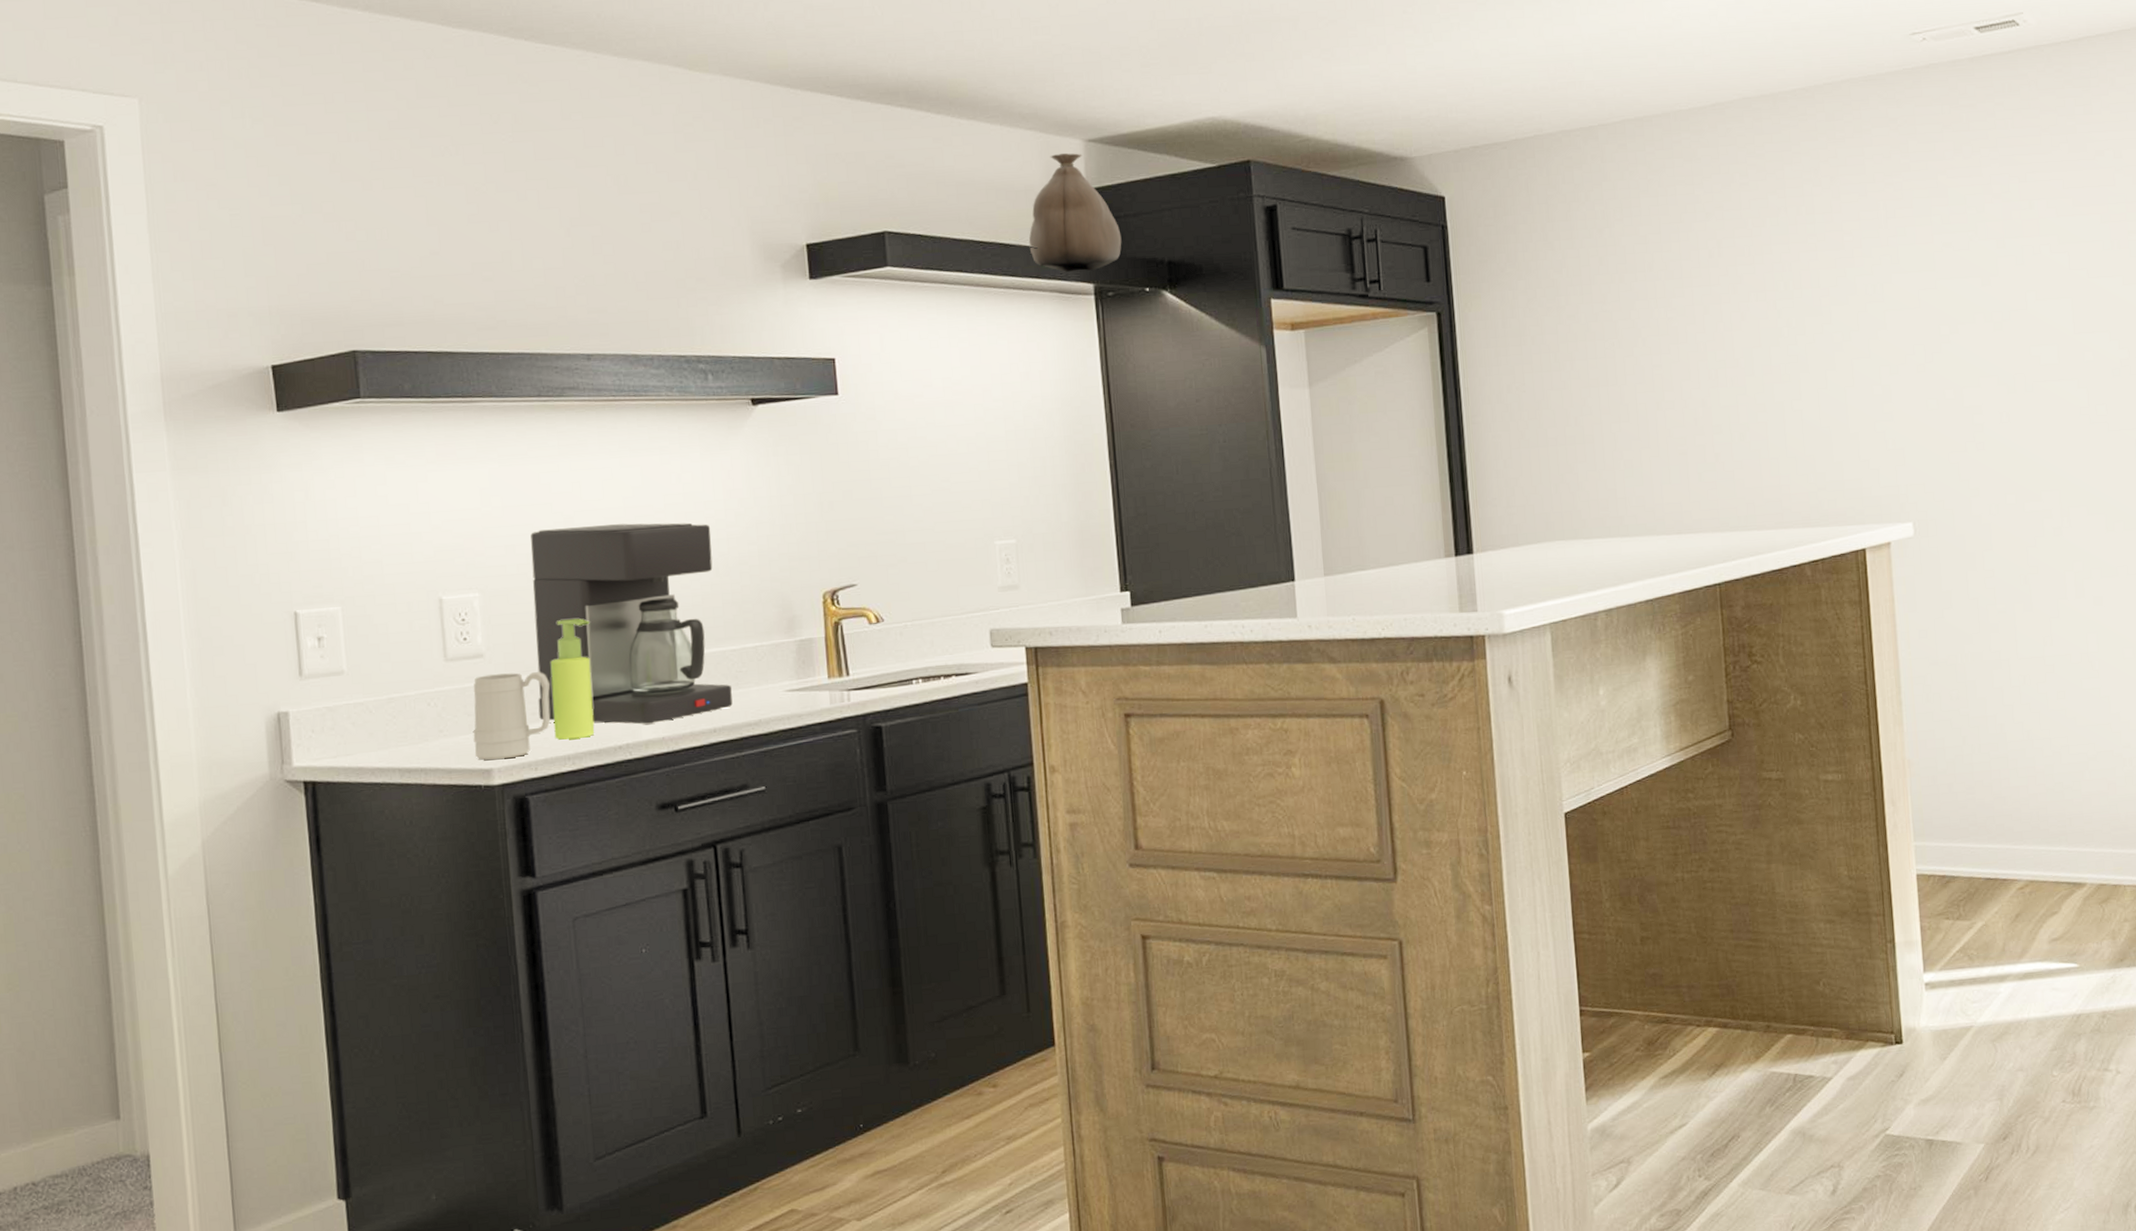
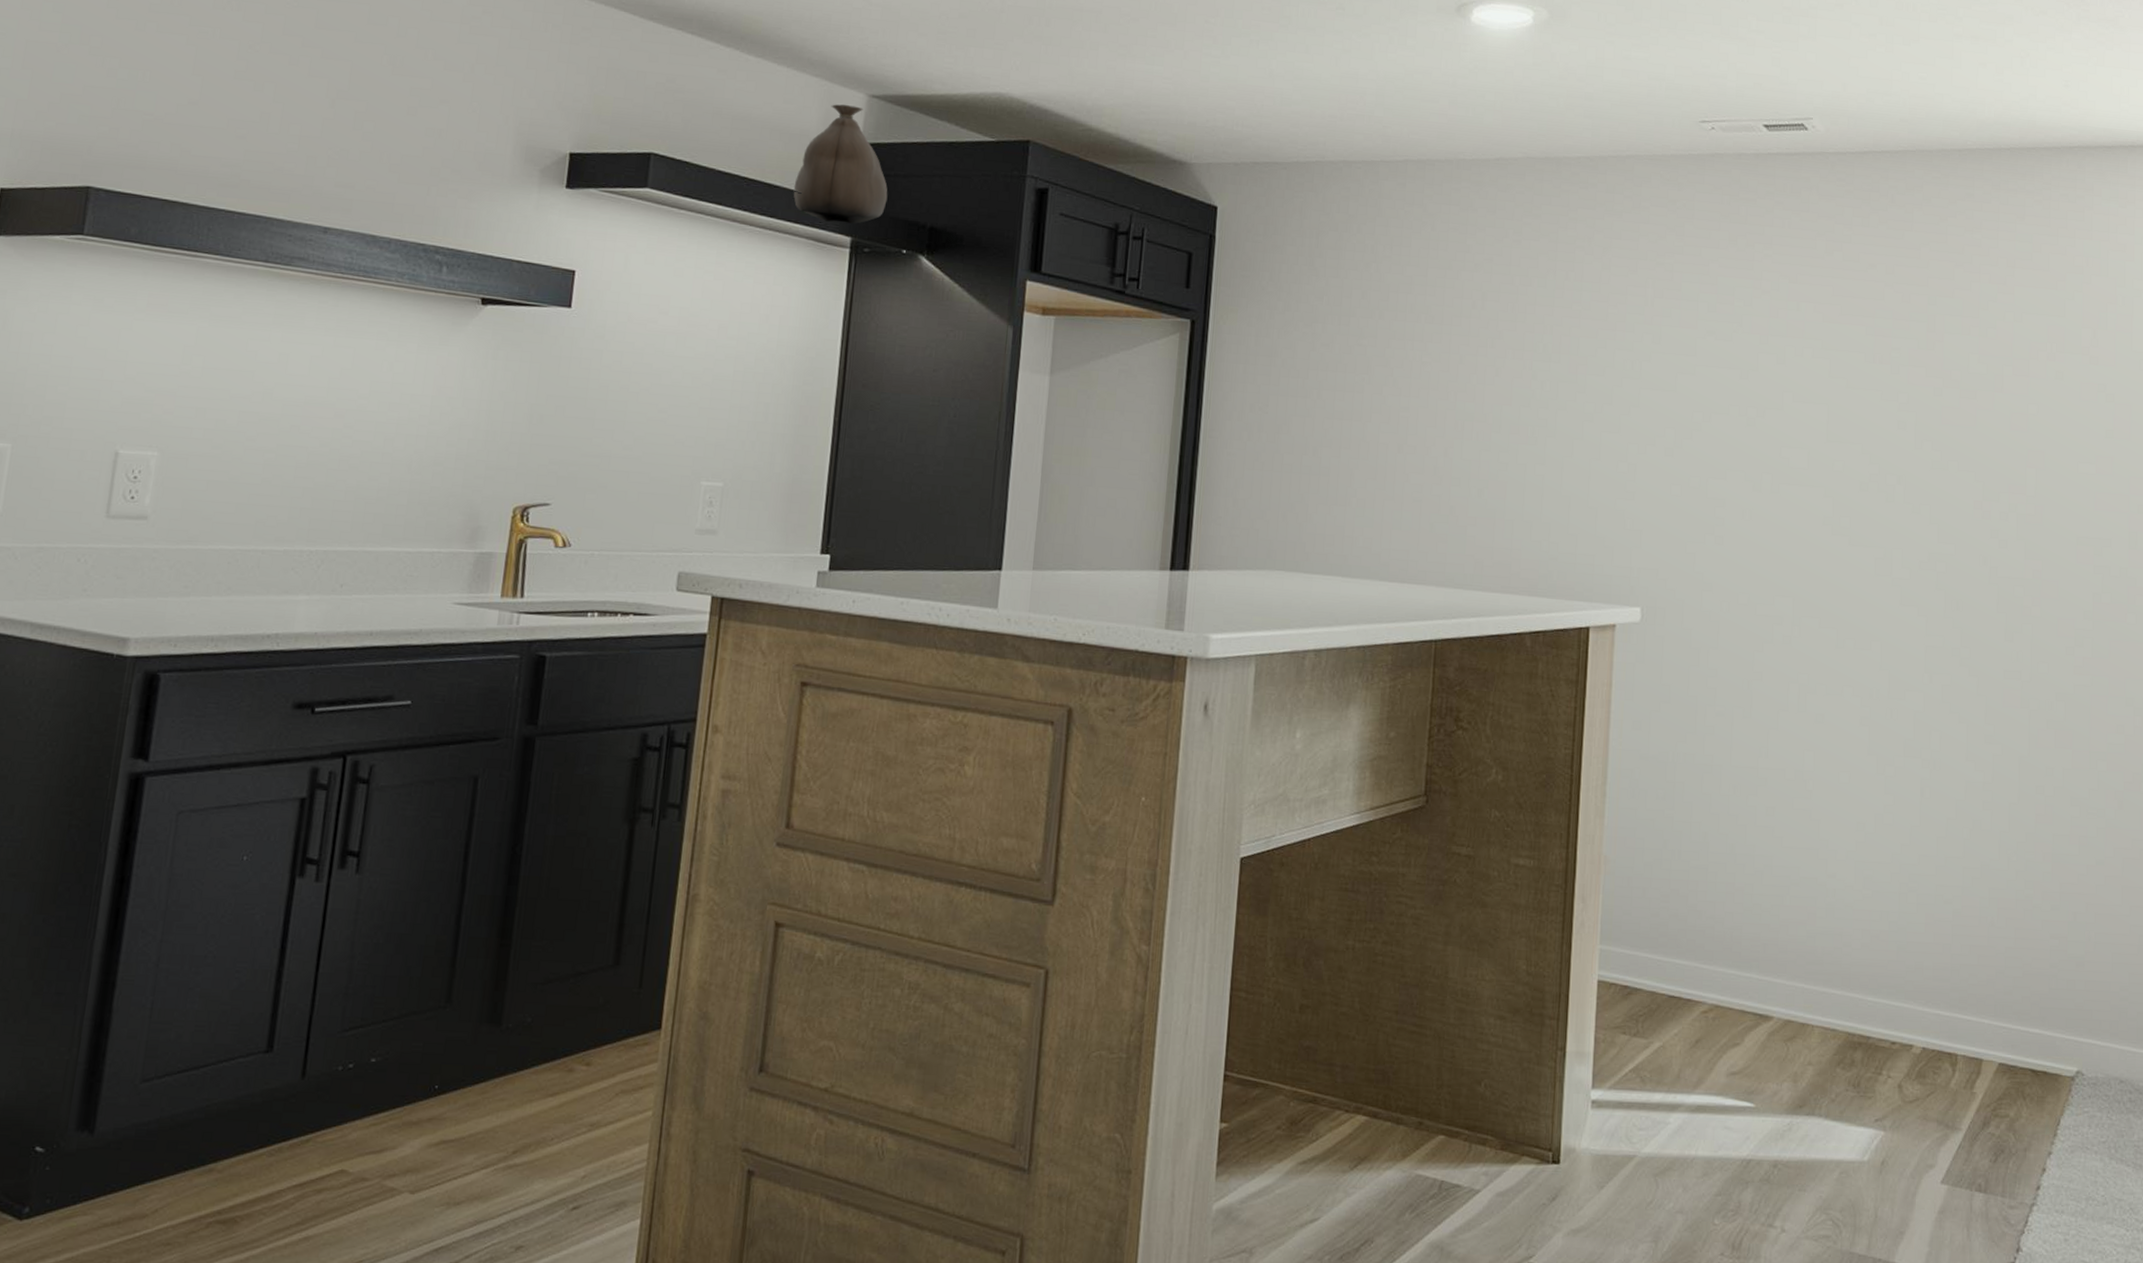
mug: present [473,671,551,760] -> none [114,538,211,630]
coffee maker: present [530,522,733,725] -> none [191,397,413,617]
soap dispenser: present [550,618,595,740] -> none [202,493,266,620]

